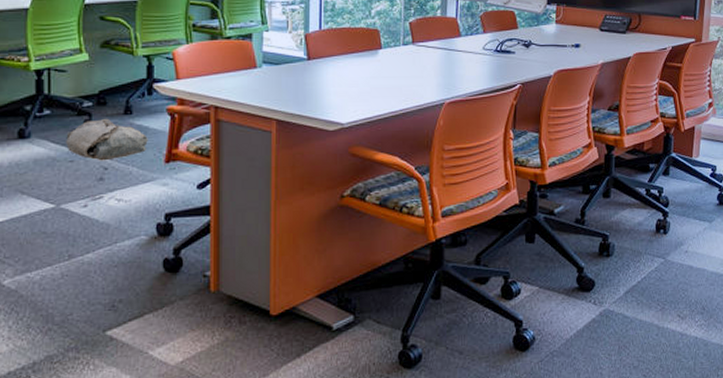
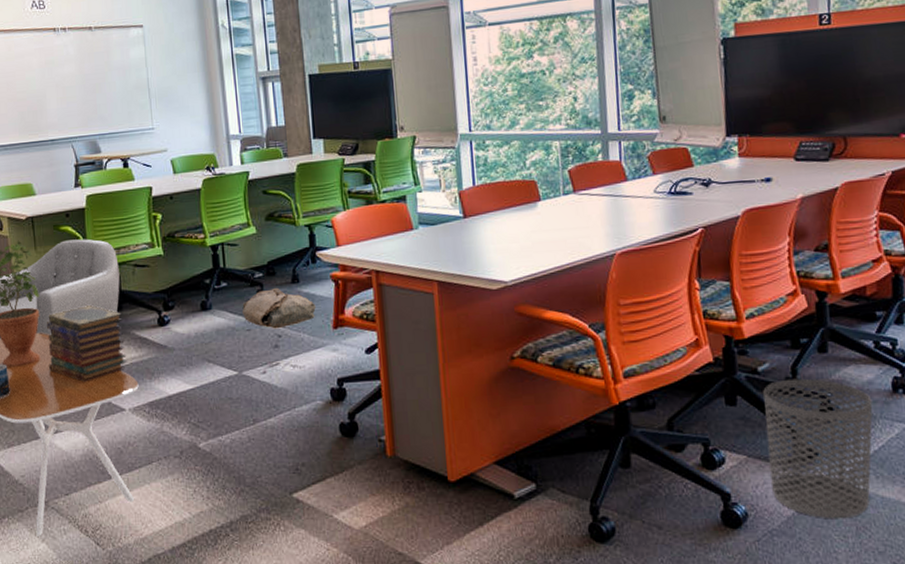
waste bin: none [556,219,640,340] -> present [763,378,873,519]

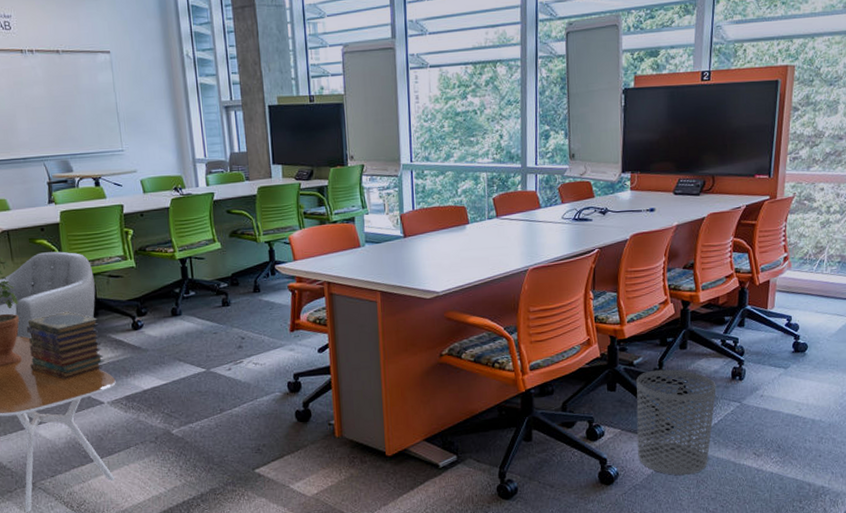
bag: present [242,287,316,329] -> none [209,296,275,332]

